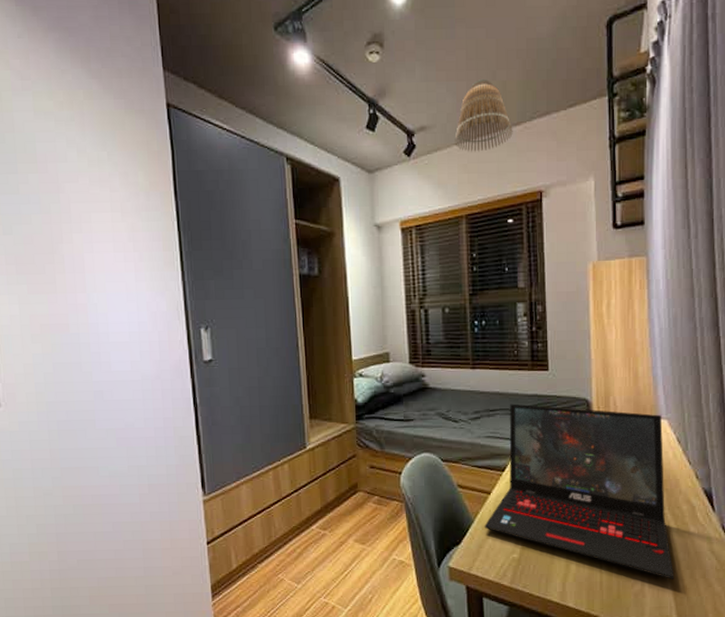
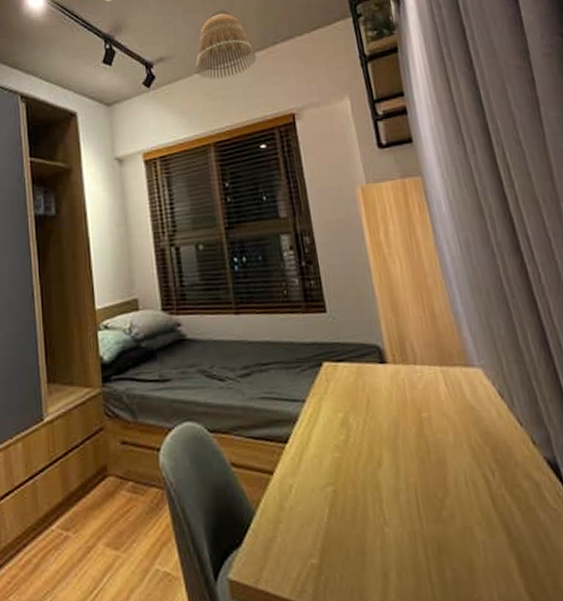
laptop: present [484,403,674,579] -> none [269,355,533,592]

